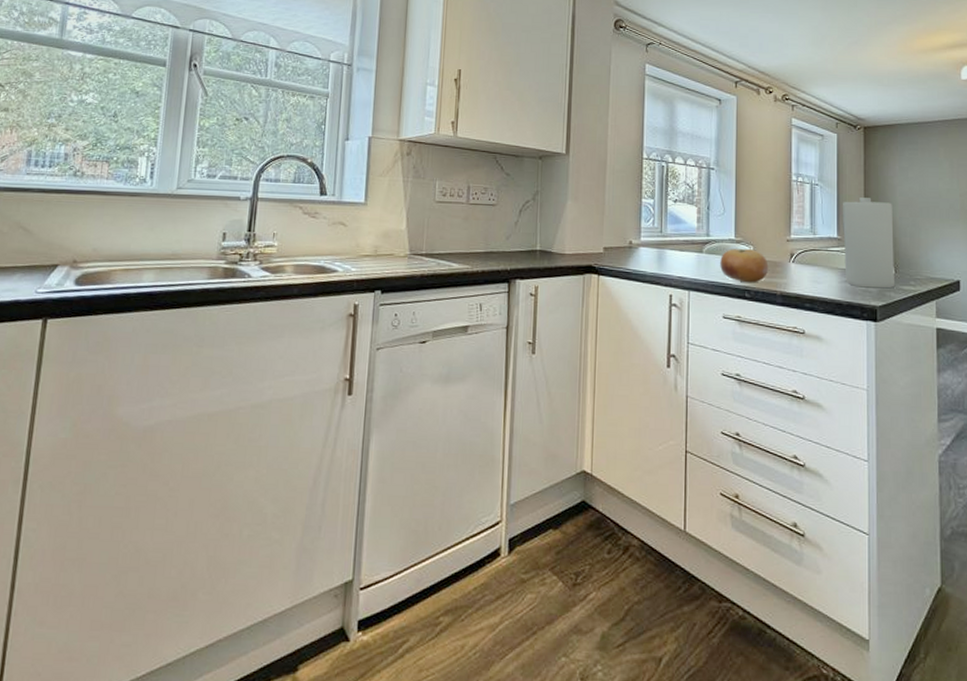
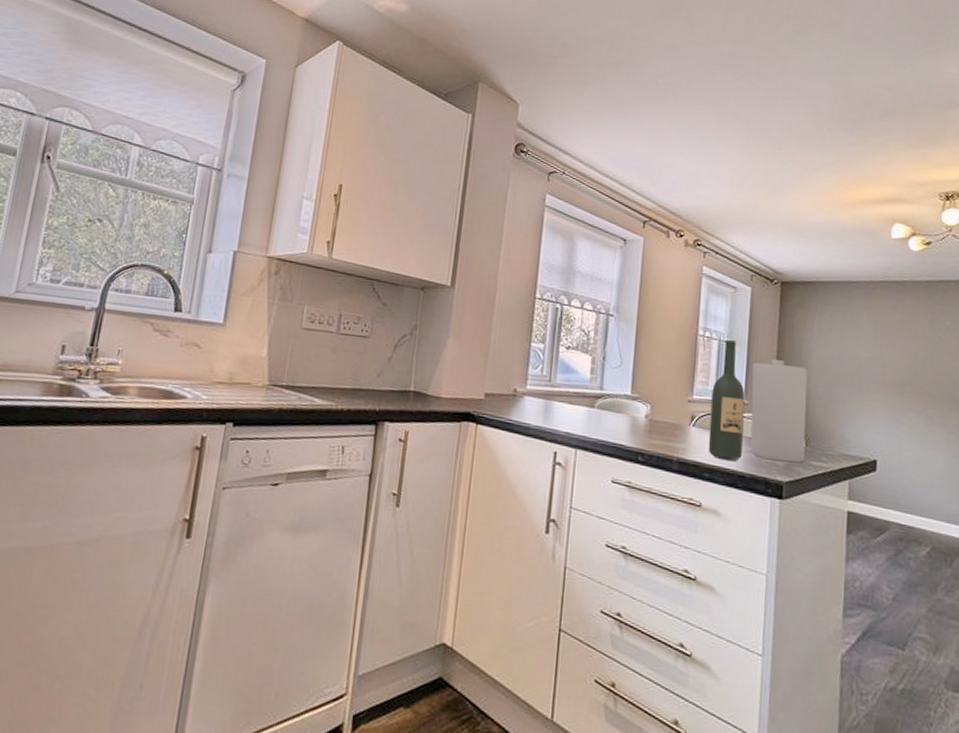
fruit: present [720,249,769,283] -> none [612,405,667,446]
wine bottle: none [807,183,838,290] -> present [708,340,745,461]

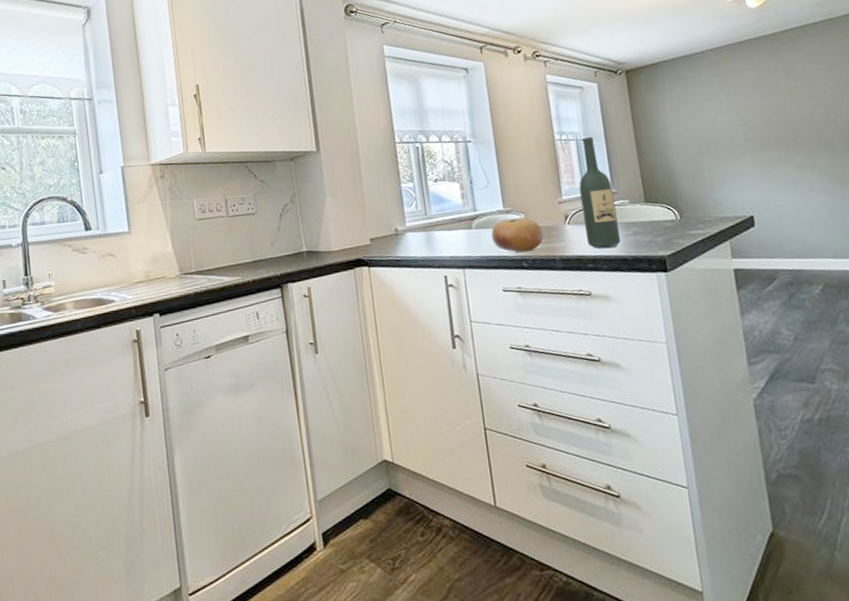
fruit: none [612,405,667,446] -> present [491,217,544,253]
paper towel holder: present [750,359,807,464] -> none [613,144,682,240]

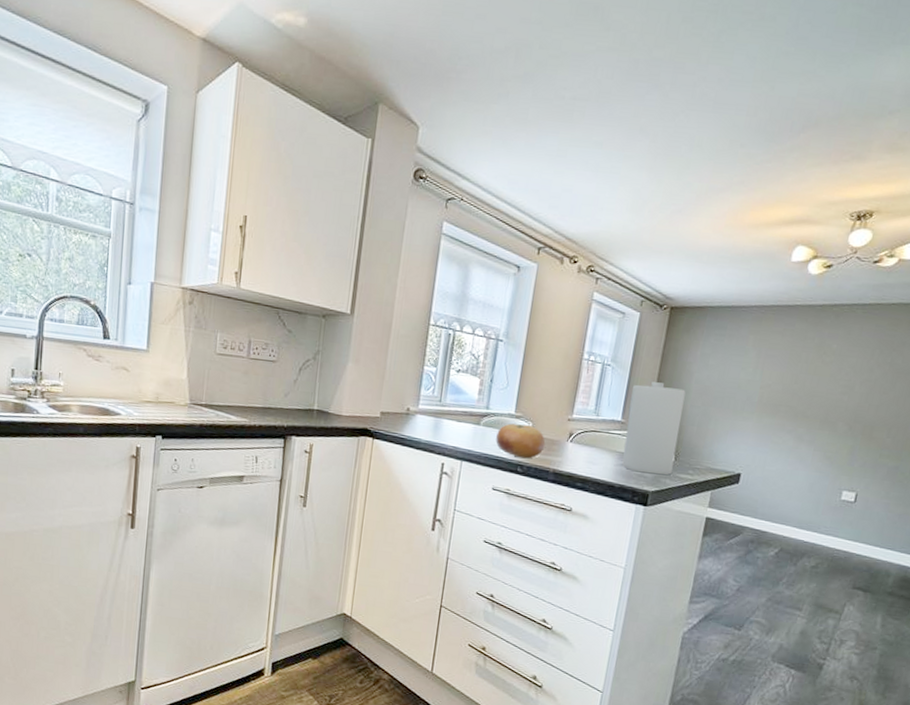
wine bottle: present [579,137,620,249] -> none [583,363,623,473]
paper towel holder: none [613,144,682,240] -> present [622,382,686,476]

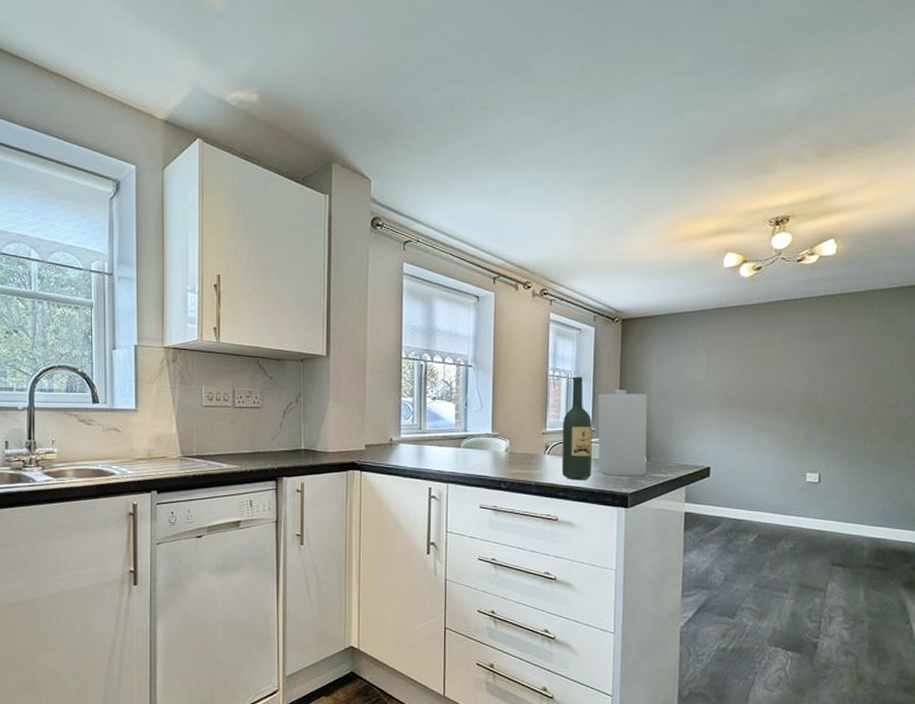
fruit: present [496,423,546,459] -> none [477,443,524,475]
wine bottle: none [583,363,623,473] -> present [561,377,593,479]

